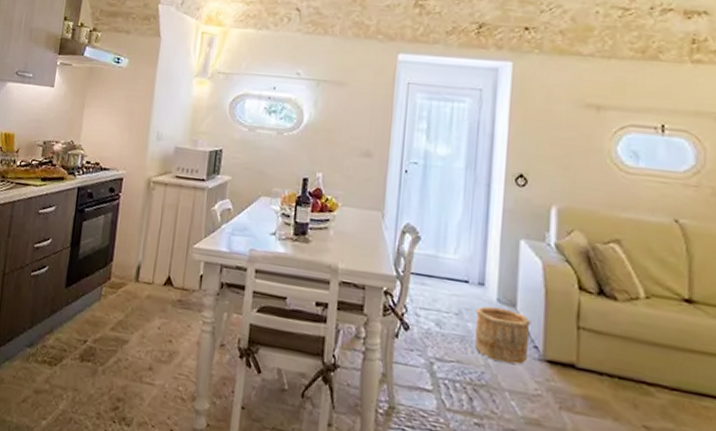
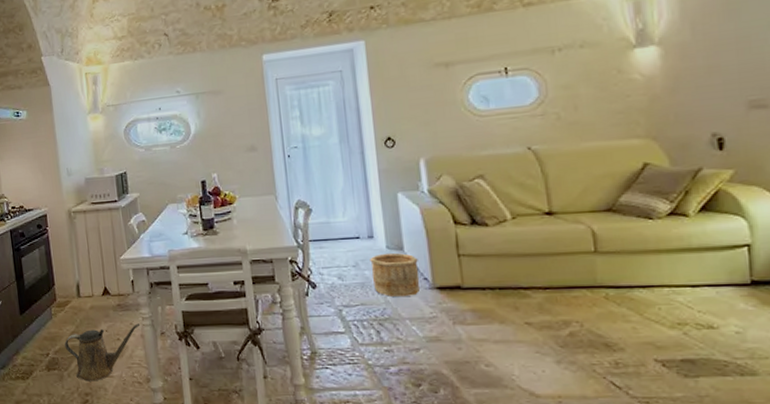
watering can: none [107,322,200,387] -> present [64,323,141,381]

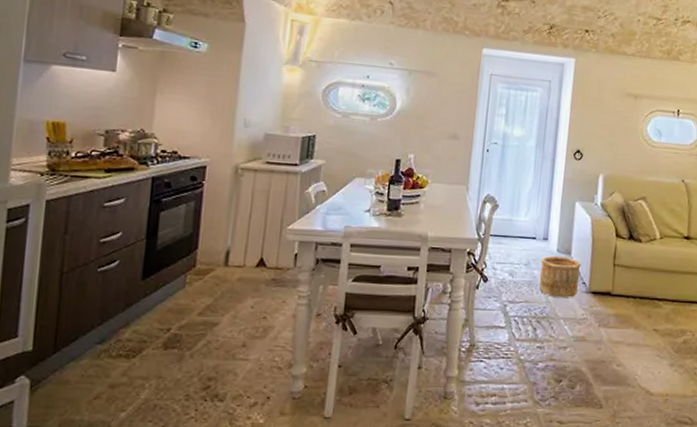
watering can: present [64,323,141,381] -> none [194,302,295,364]

